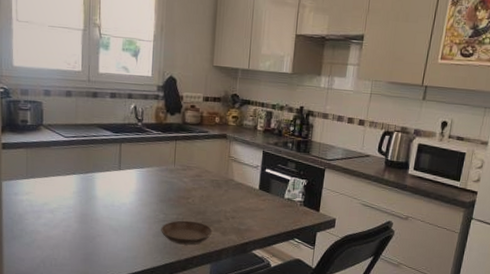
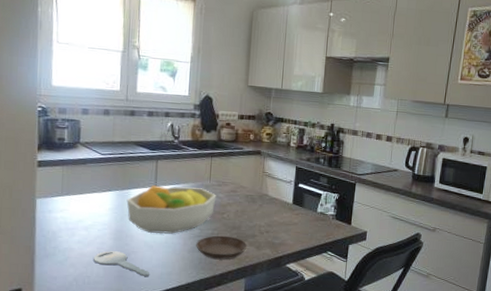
key: none [60,234,115,260] -> present [93,251,149,276]
fruit bowl: none [91,169,181,219] -> present [126,185,217,234]

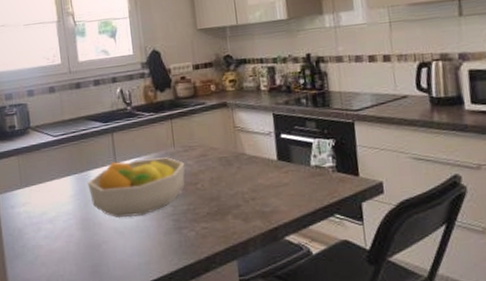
key: present [93,251,149,276] -> none [63,243,126,269]
saucer: present [196,235,247,260] -> none [171,210,232,241]

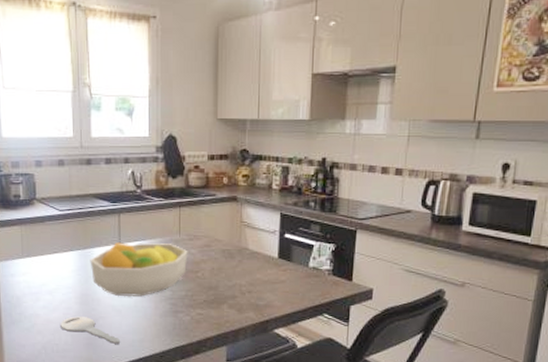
key: none [63,243,126,269] -> present [60,316,120,344]

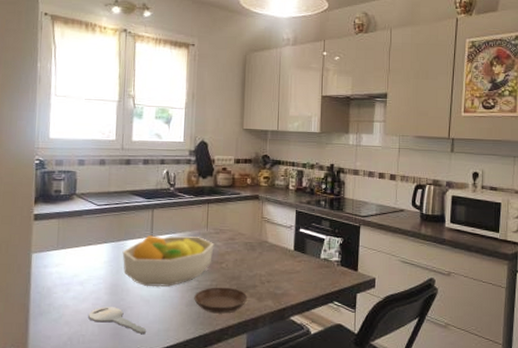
saucer: none [169,297,227,325] -> present [194,287,248,314]

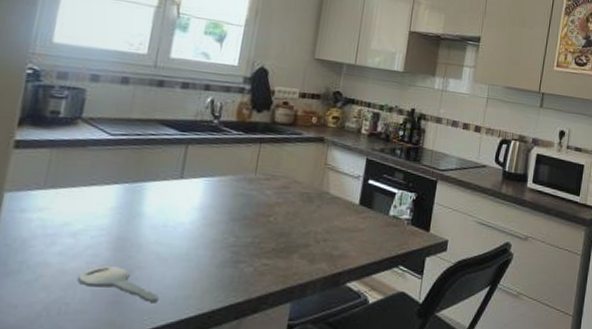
fruit bowl: present [122,235,214,288] -> none [137,177,263,243]
saucer: present [194,287,248,314] -> none [228,245,298,278]

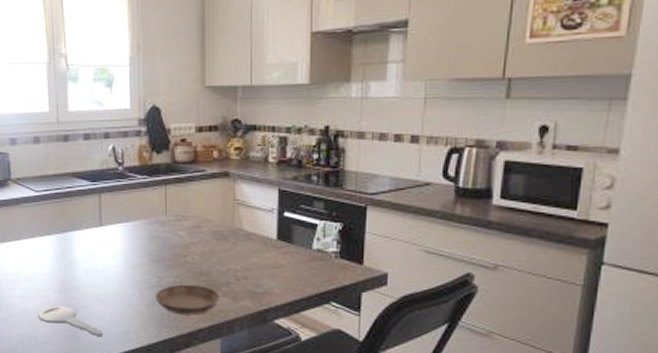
saucer: none [228,245,298,278] -> present [155,284,220,316]

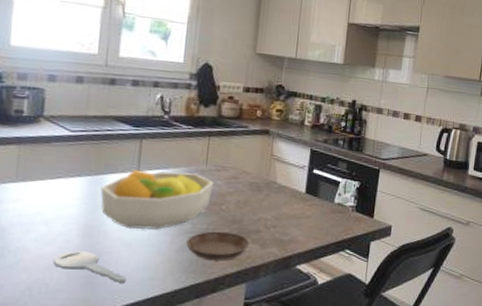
fruit bowl: none [69,225,176,285] -> present [100,169,214,230]

